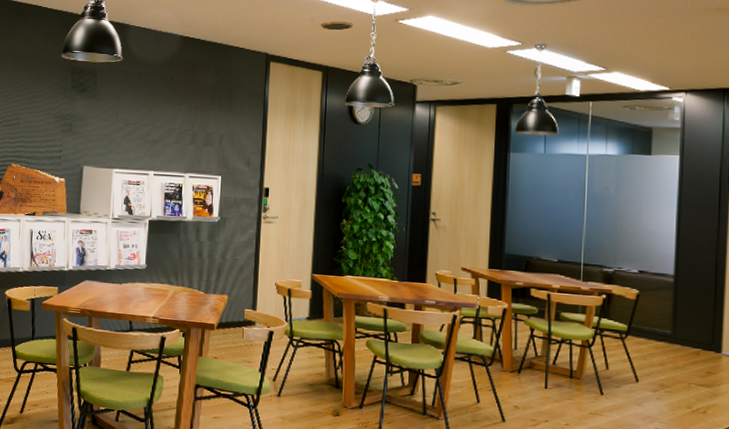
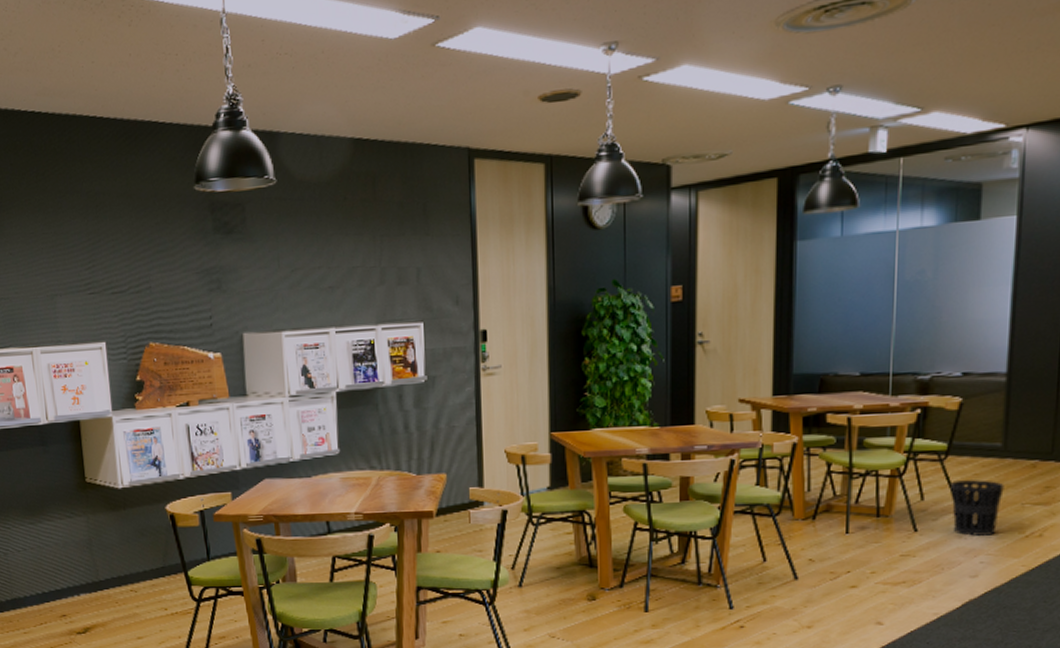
wastebasket: none [629,357,674,407] -> present [949,480,1004,536]

